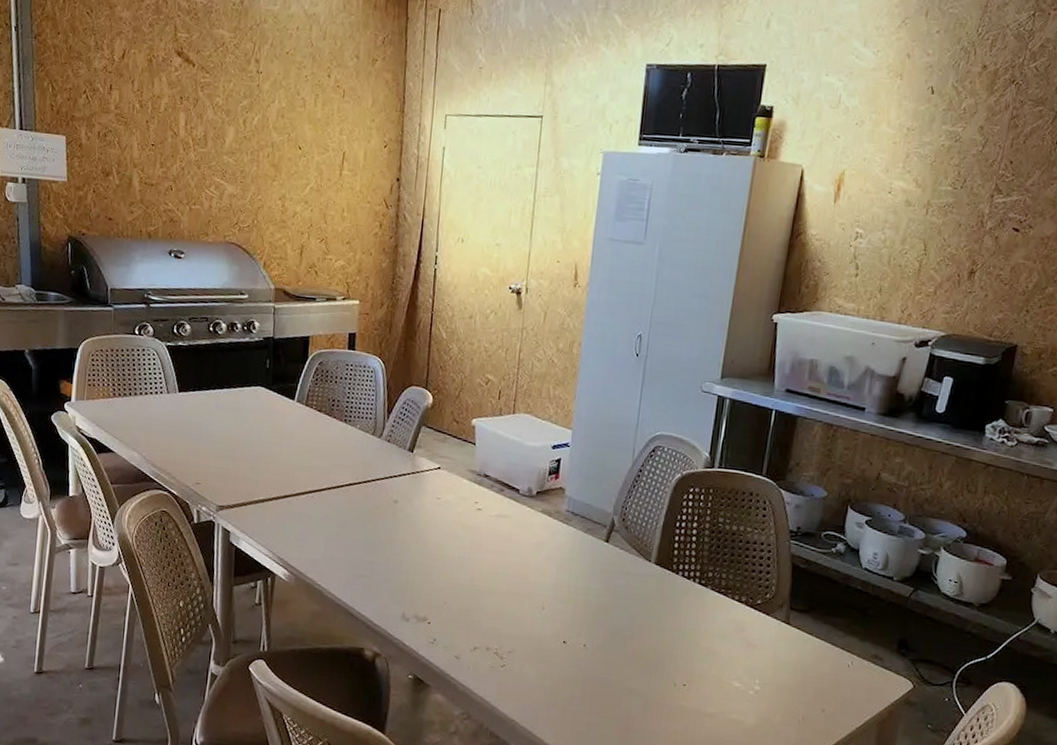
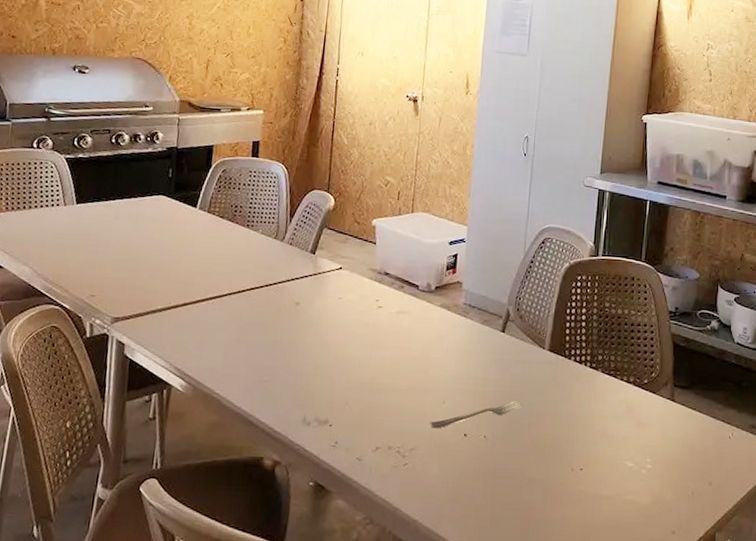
fork: none [528,611,626,634] -> present [429,399,523,429]

